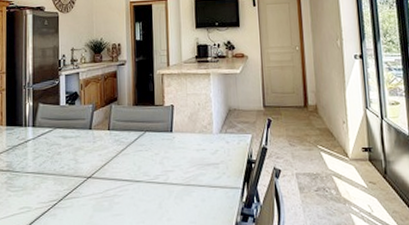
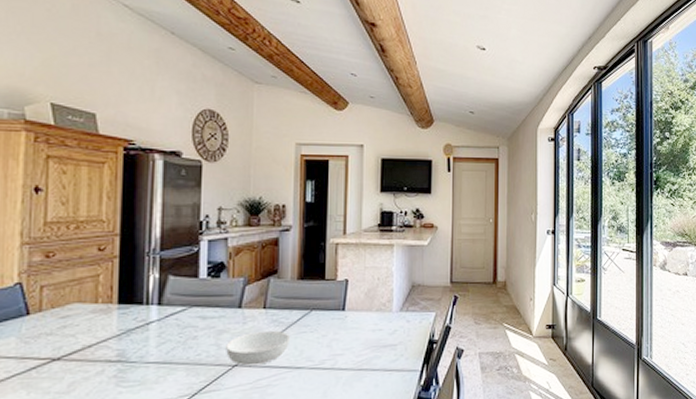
serving bowl: none [82,148,131,178] -> present [226,330,291,366]

